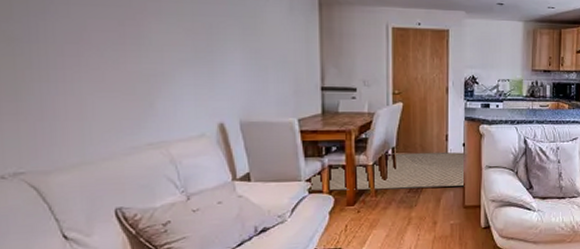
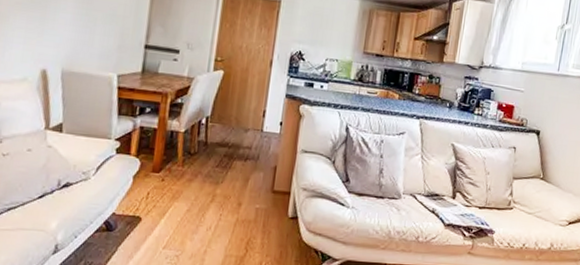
rug: present [308,152,466,191] -> none [116,122,282,168]

